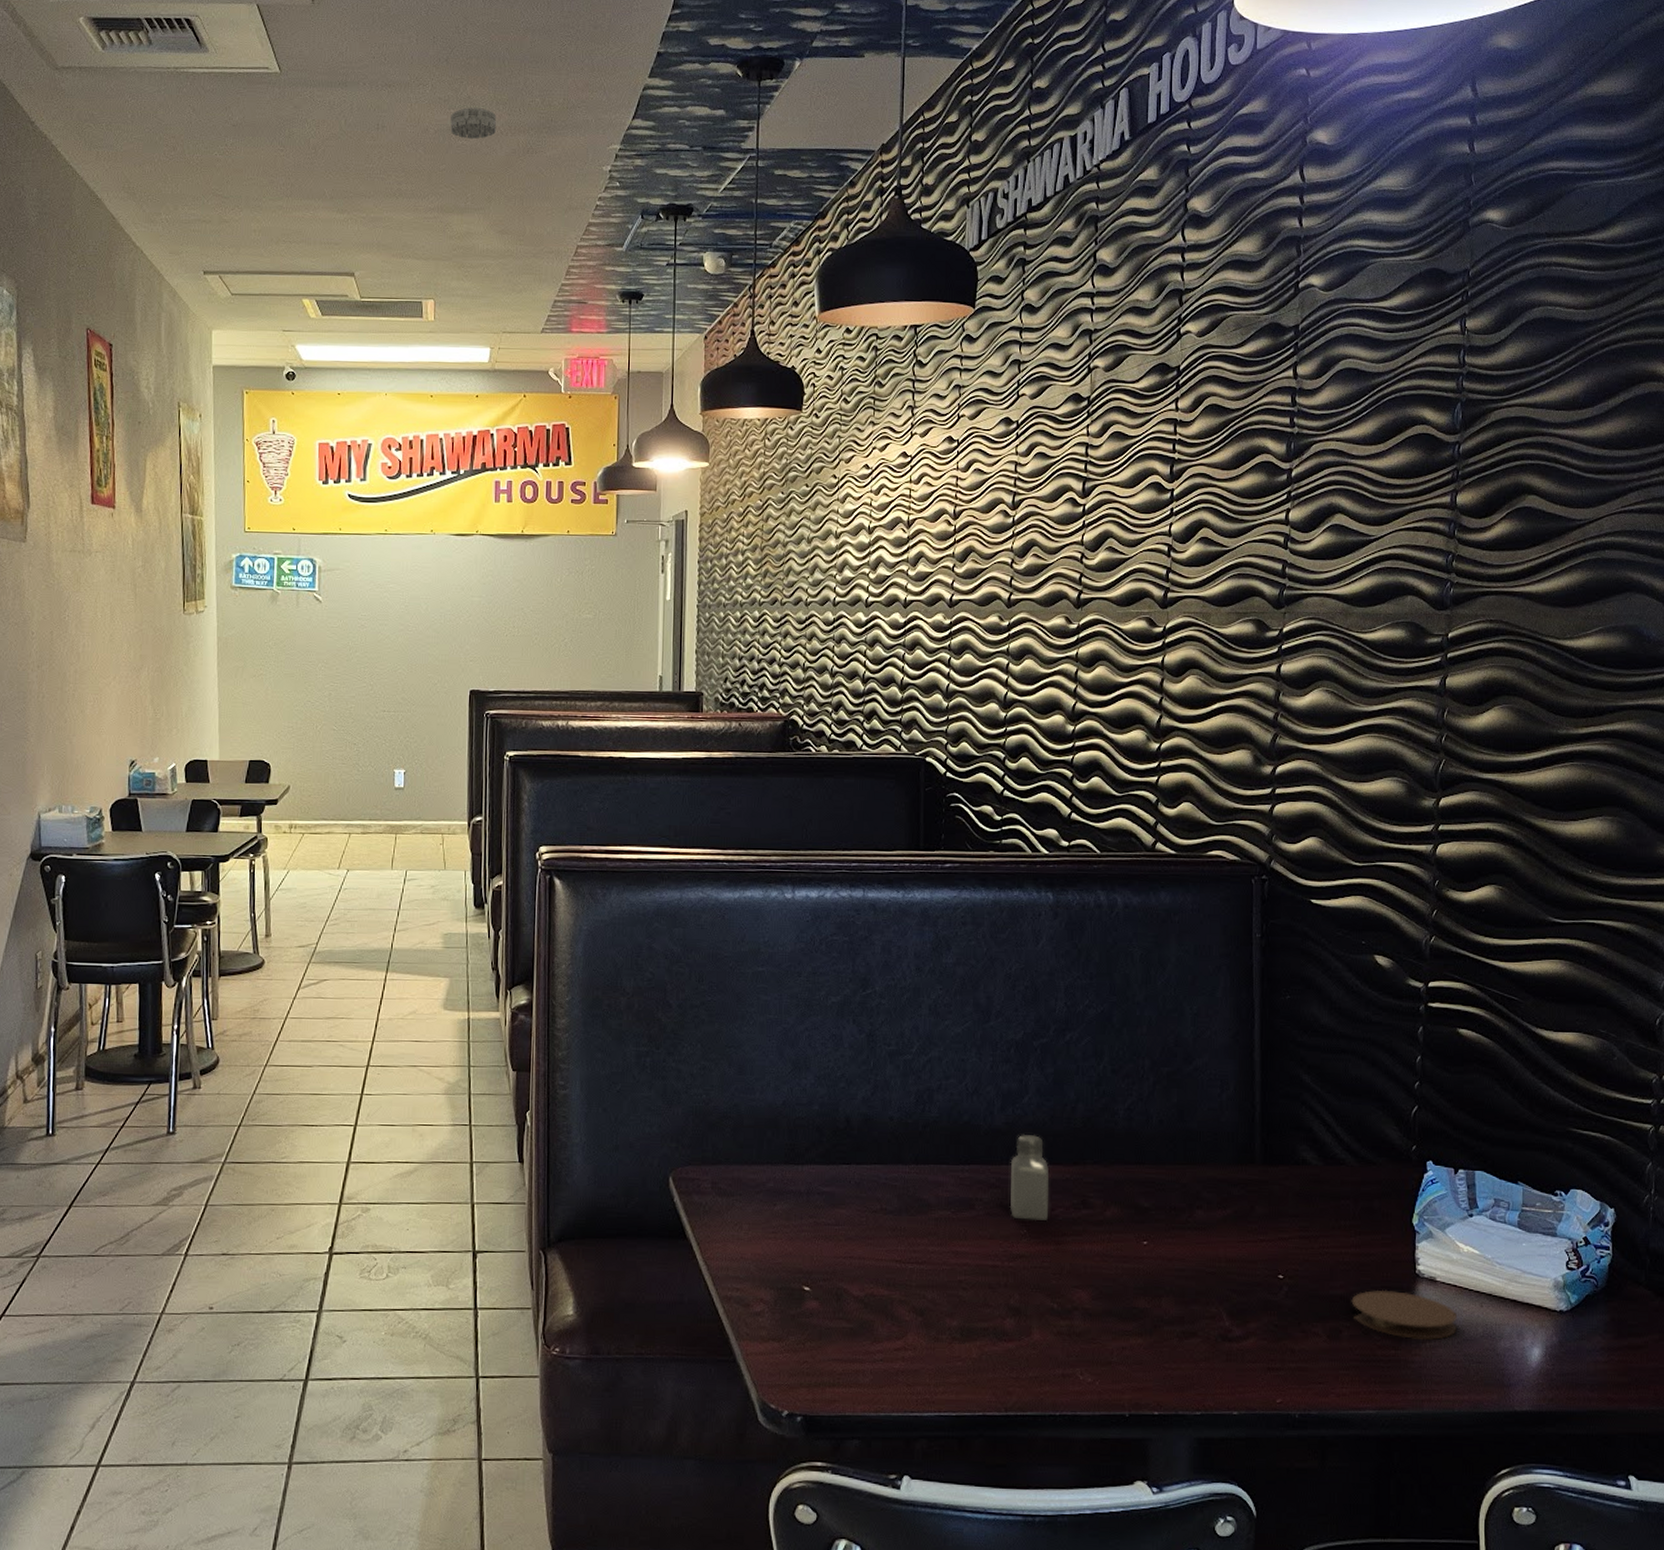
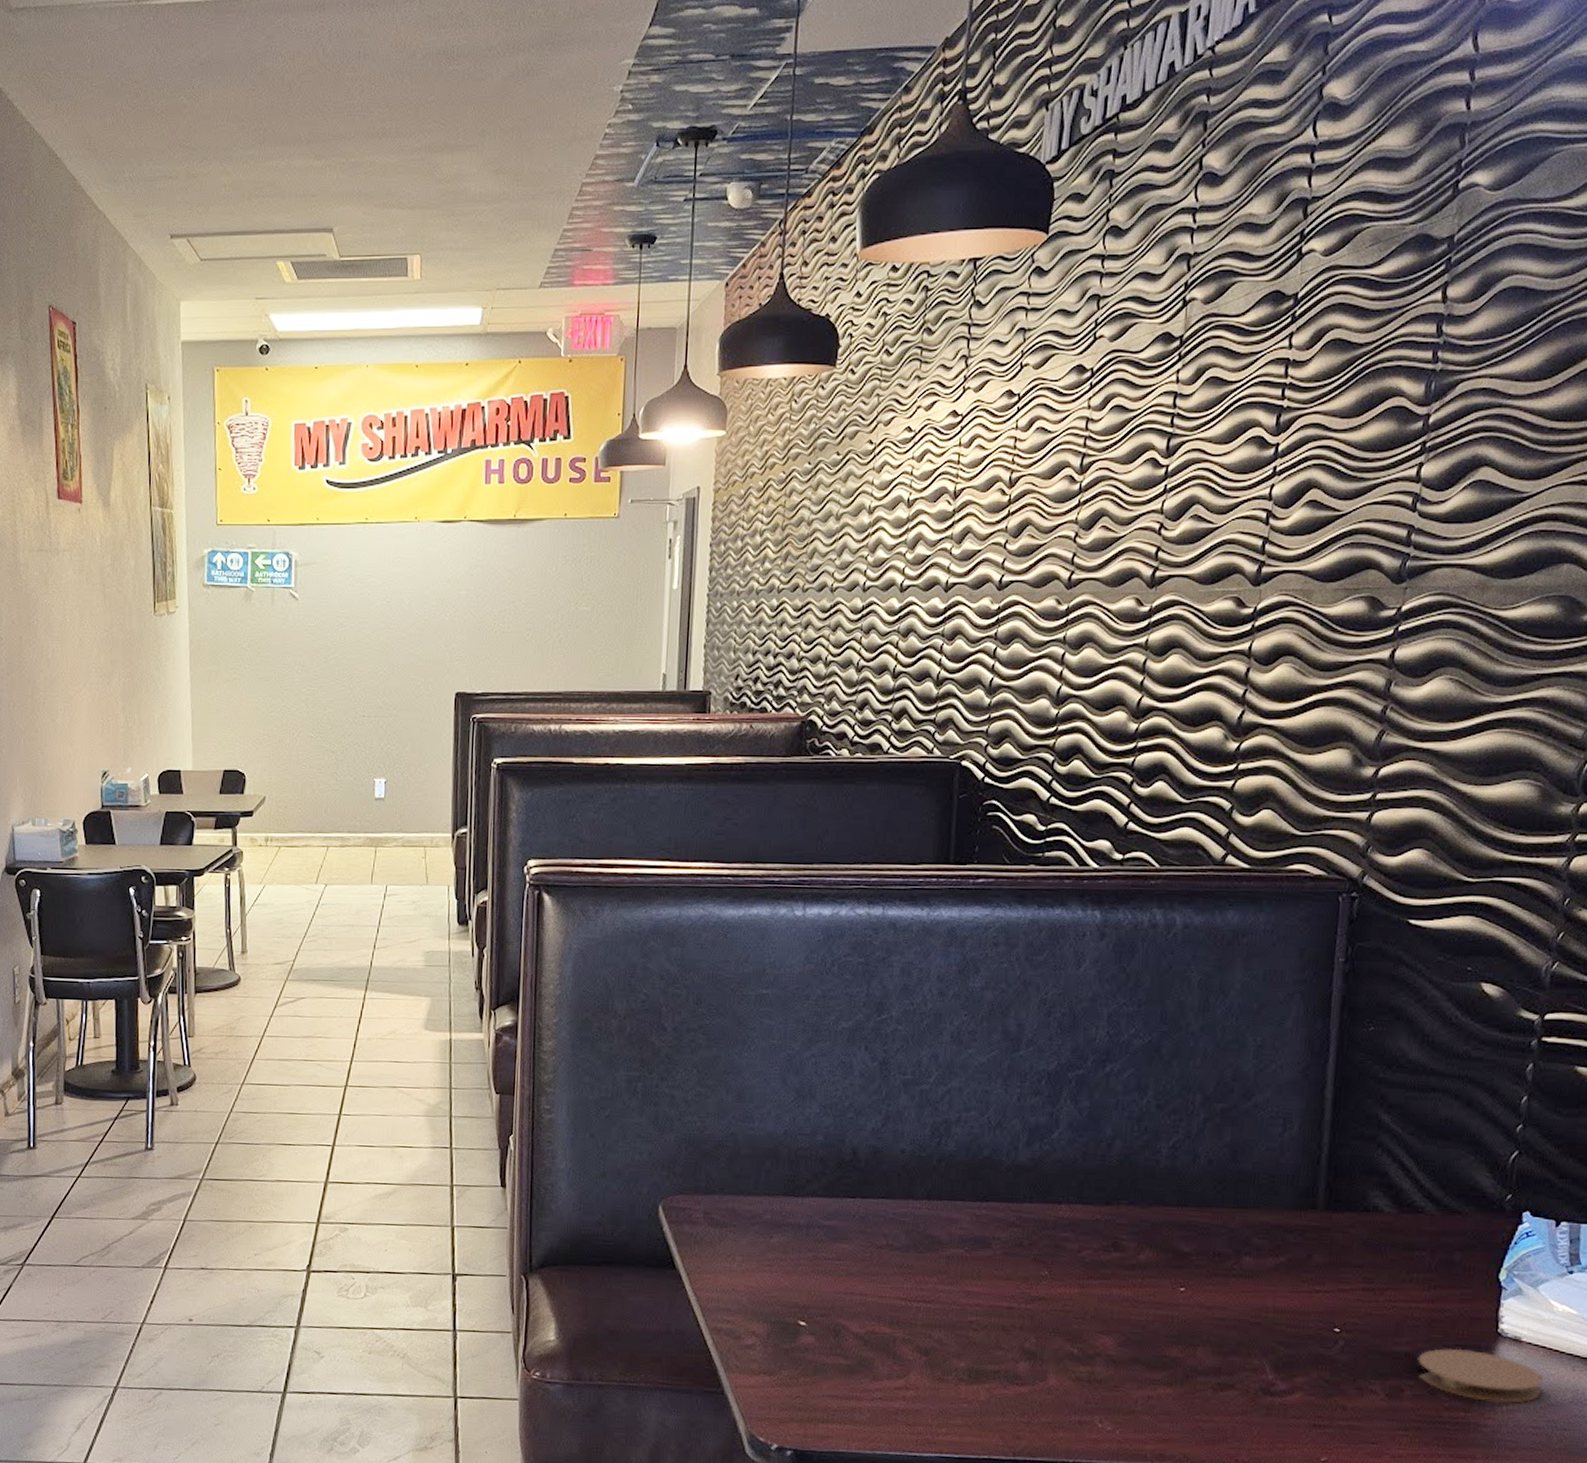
smoke detector: present [450,108,497,139] -> none [440,25,493,63]
saltshaker: present [1009,1134,1049,1221] -> none [1030,1171,1077,1263]

